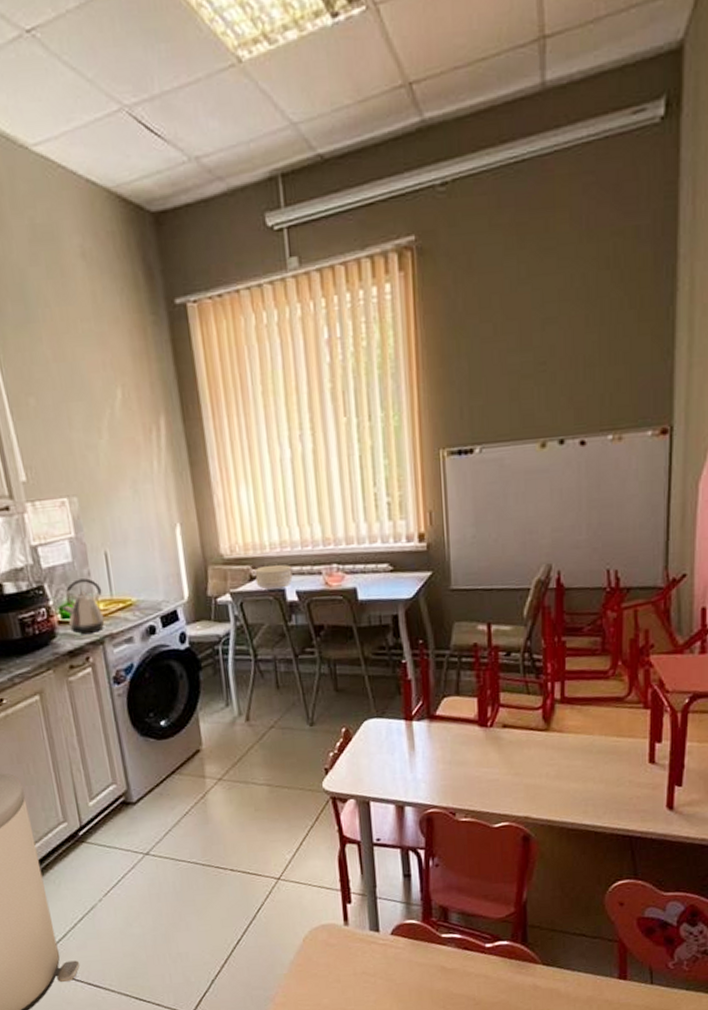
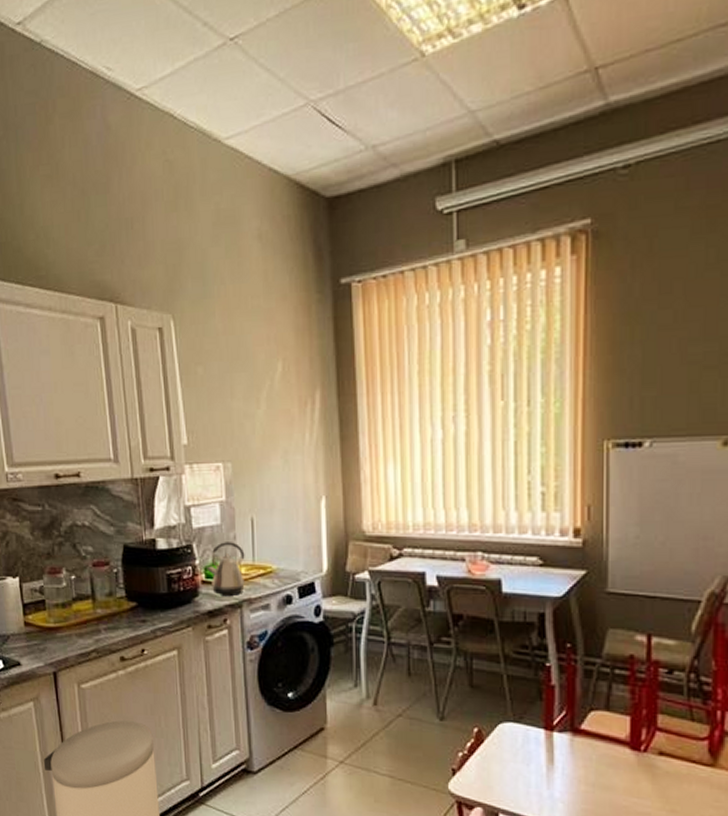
bowl: present [254,564,293,592] -> none [395,546,434,574]

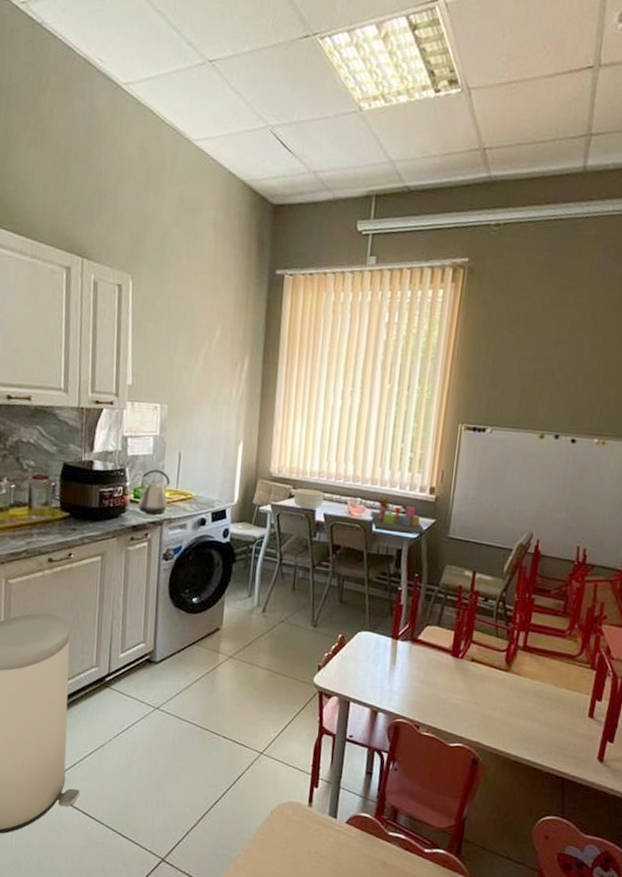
bowl: none [395,546,434,574] -> present [293,488,324,511]
toy block set: none [497,545,577,593] -> present [370,496,427,536]

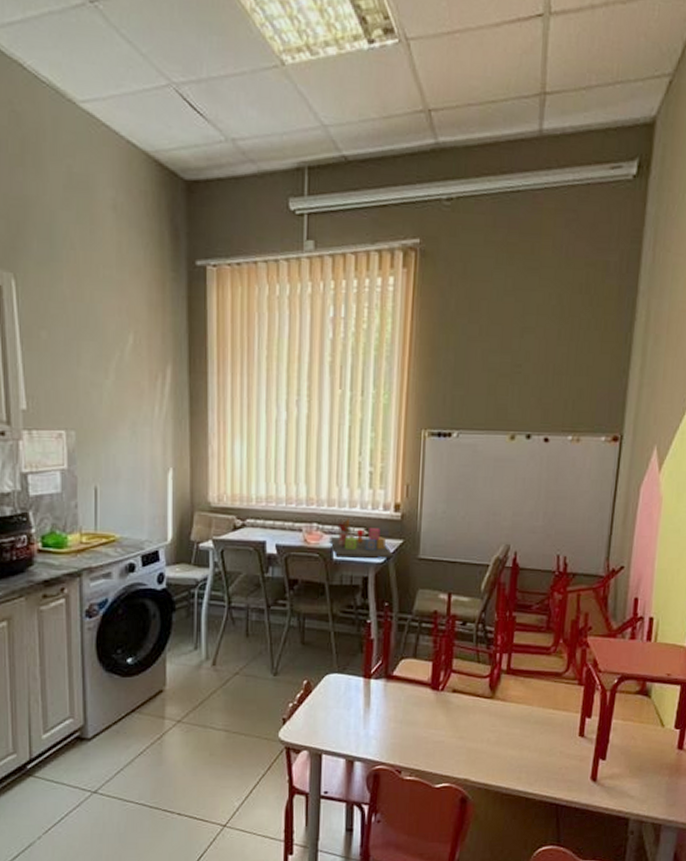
kettle: present [135,469,171,515] -> none [43,510,88,564]
bowl: present [293,488,324,511] -> none [239,517,275,543]

